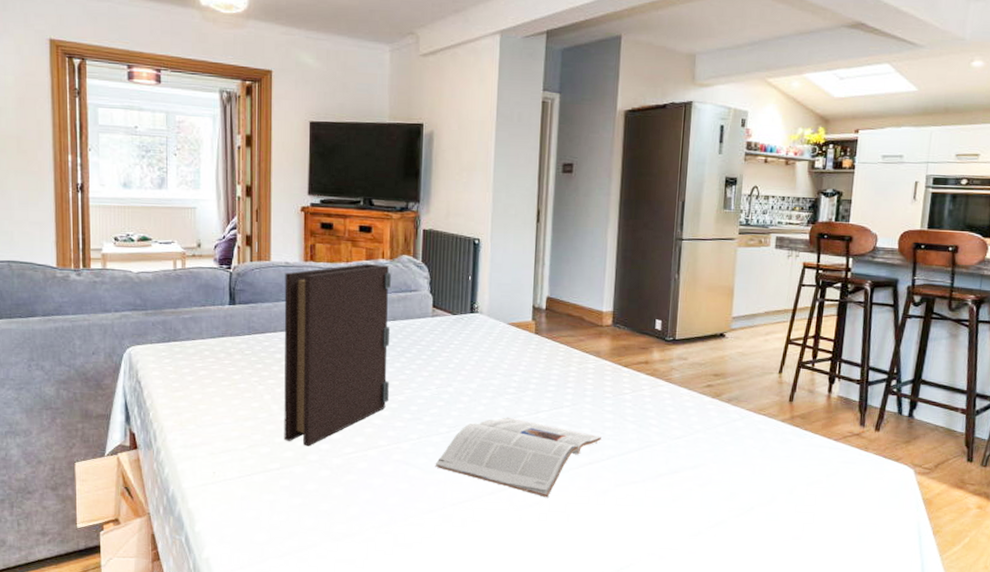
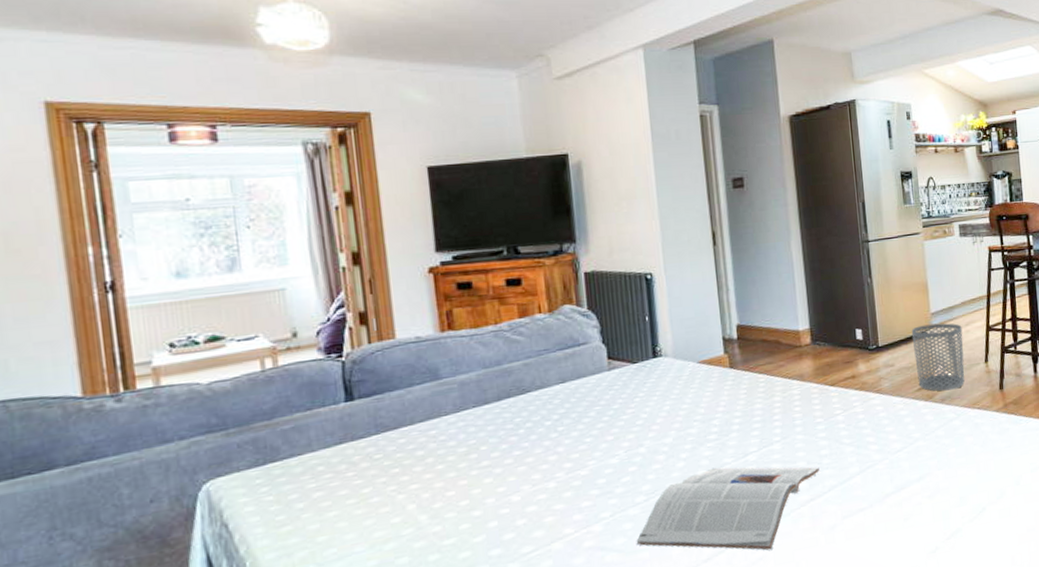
book: present [284,263,391,446] -> none [416,320,569,557]
waste bin: none [708,327,762,393] -> present [911,323,965,391]

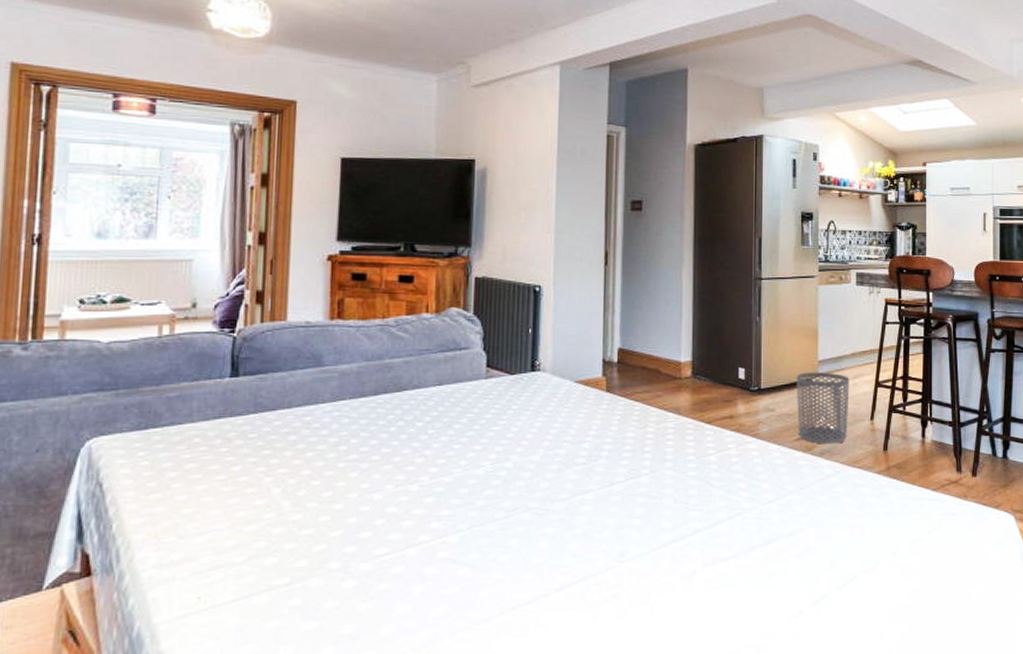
magazine: present [636,466,820,551] -> none [490,493,685,588]

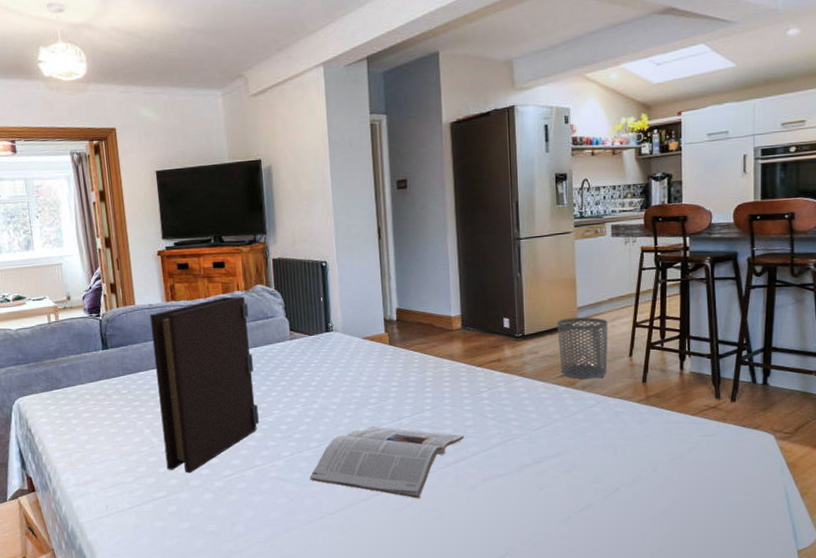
book: none [296,319,437,551] -> present [149,296,259,473]
magazine: none [490,493,685,588] -> present [309,426,464,499]

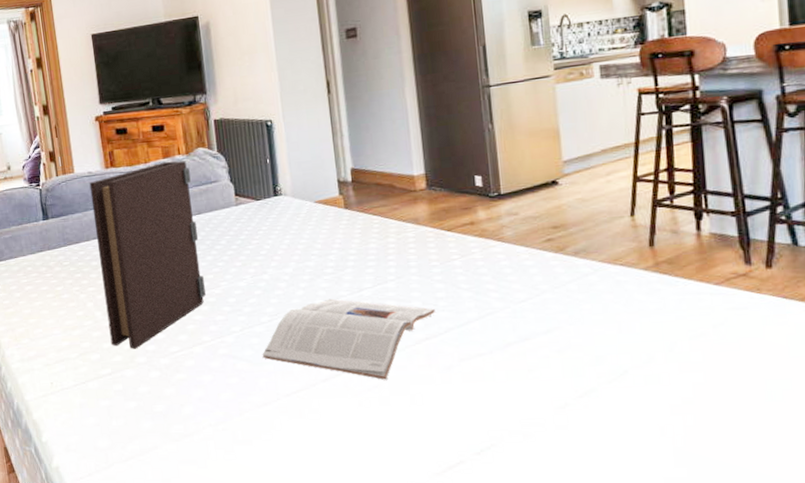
waste bin: present [557,317,608,380] -> none [539,172,604,244]

